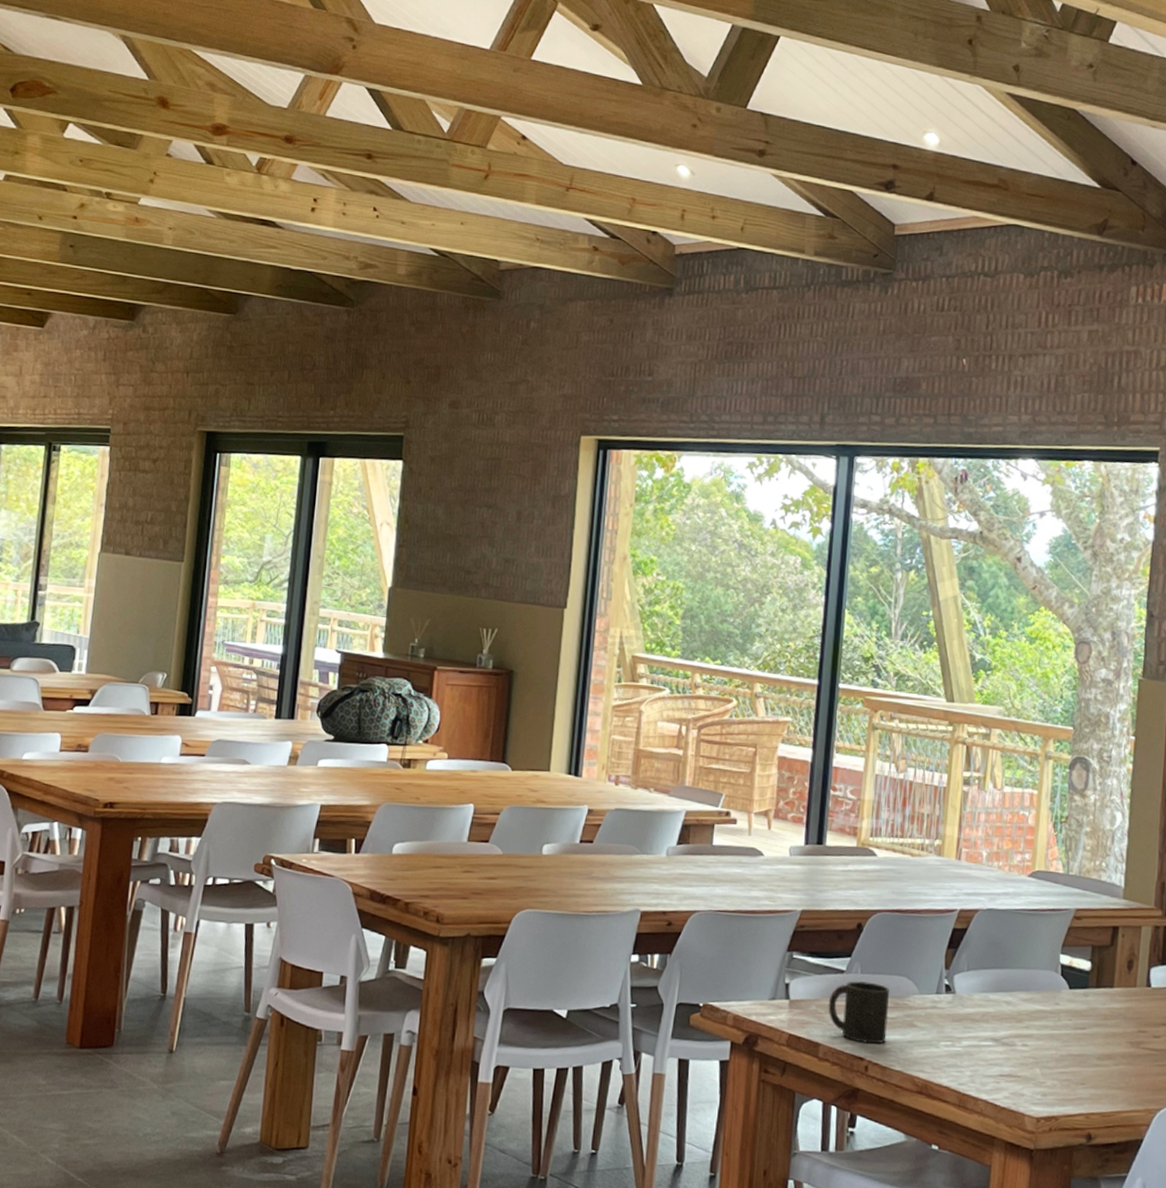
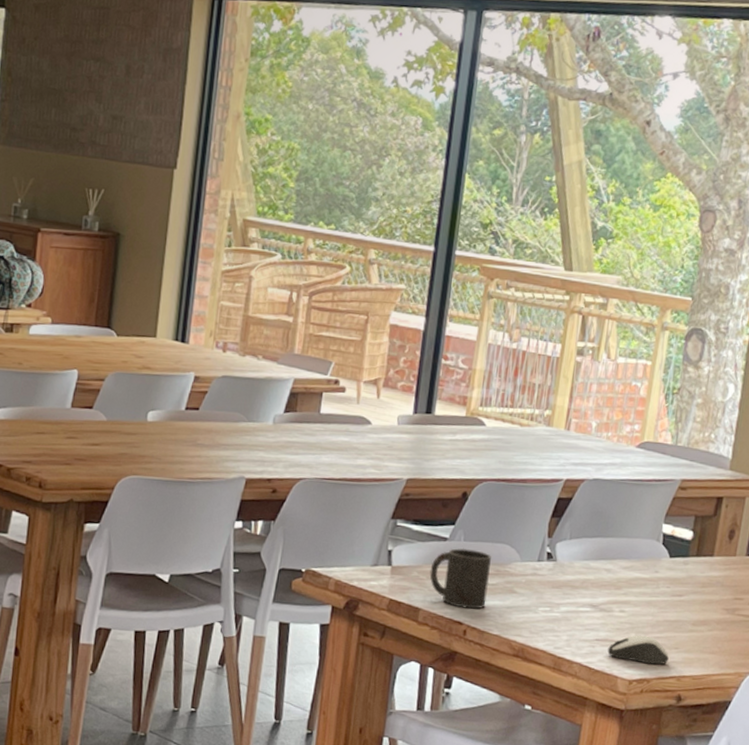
computer mouse: none [1013,1070,1076,1102] -> present [607,635,669,665]

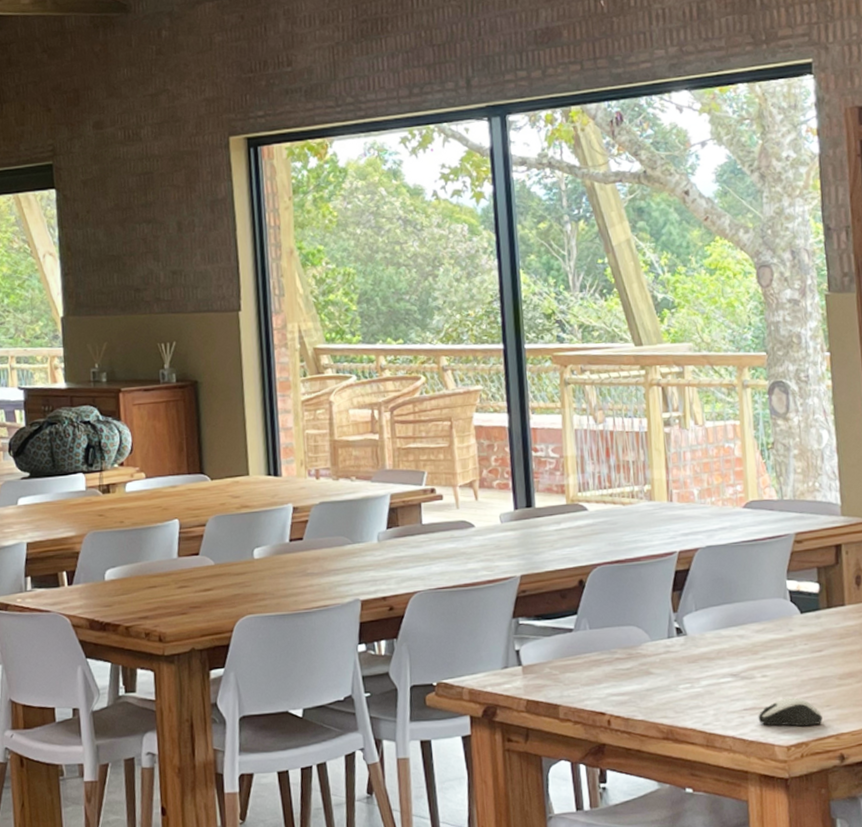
mug: present [429,548,491,609] -> none [561,636,625,698]

